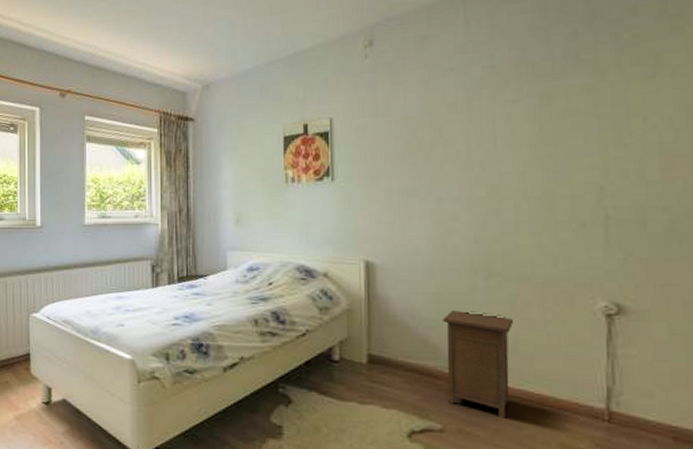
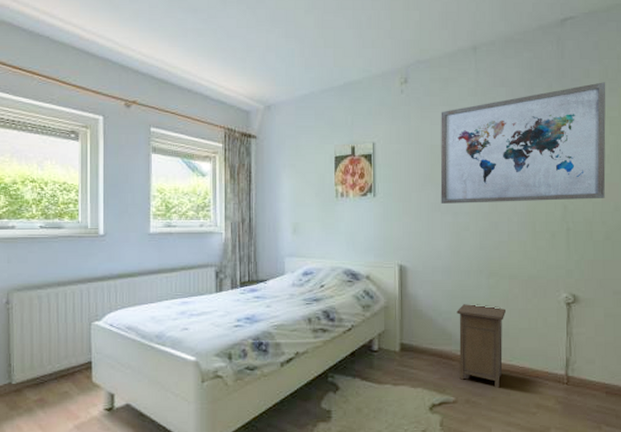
wall art: none [417,19,667,187] -> present [440,82,606,204]

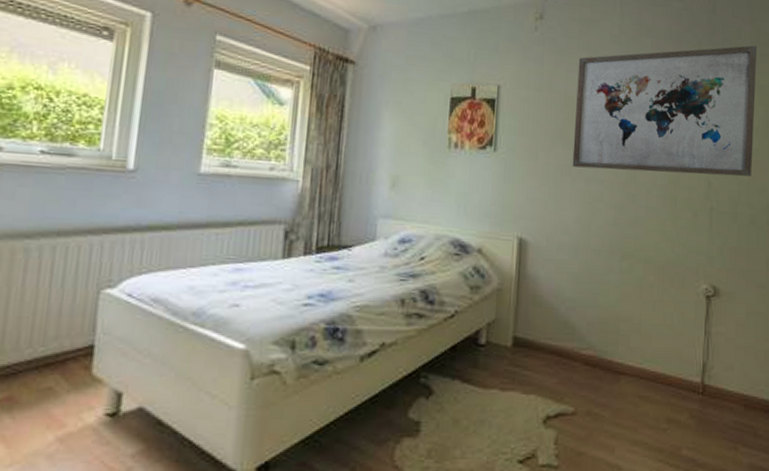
nightstand: present [456,304,505,388] -> none [581,291,638,397]

